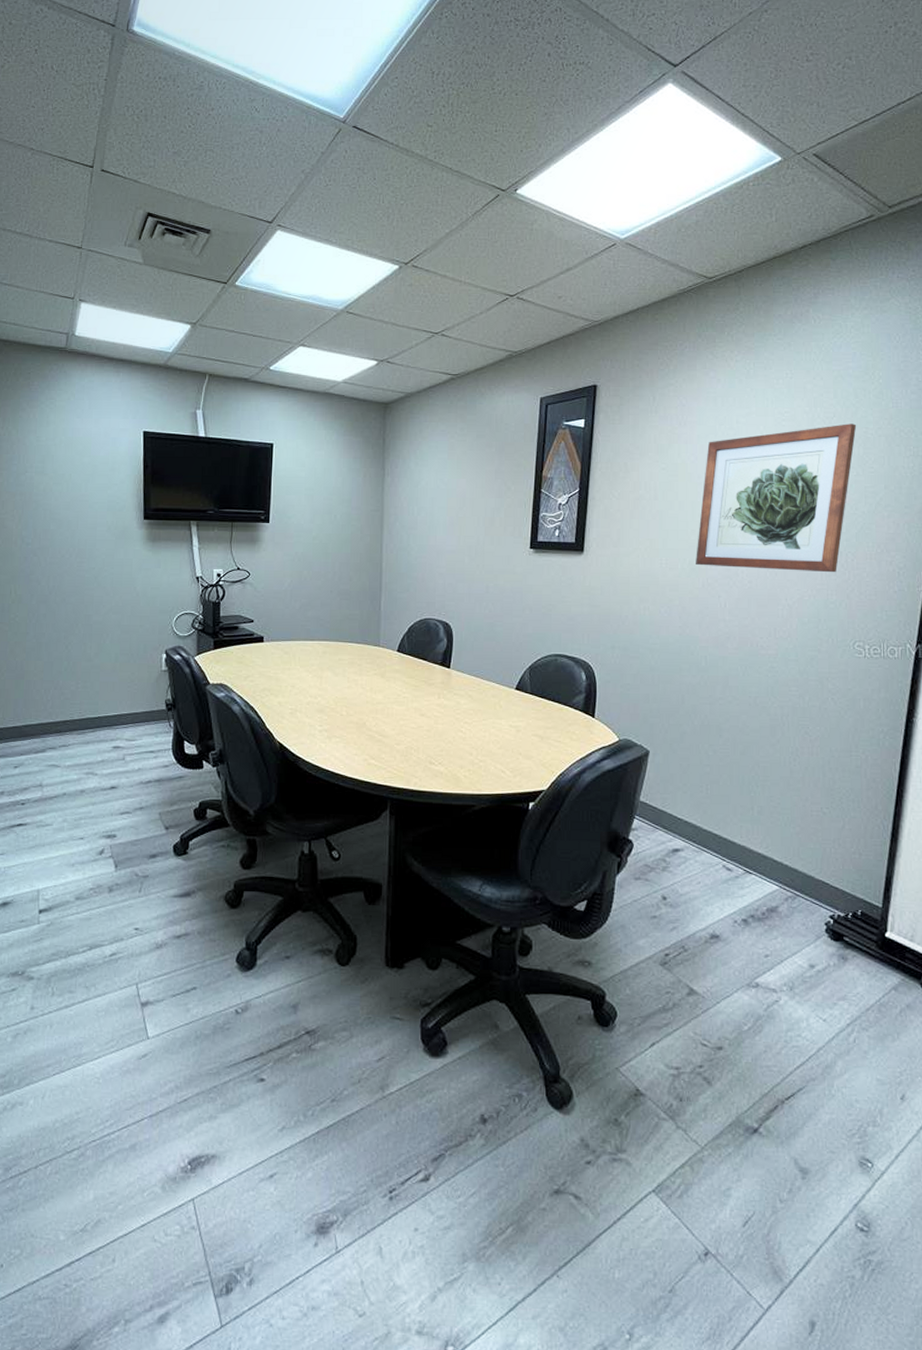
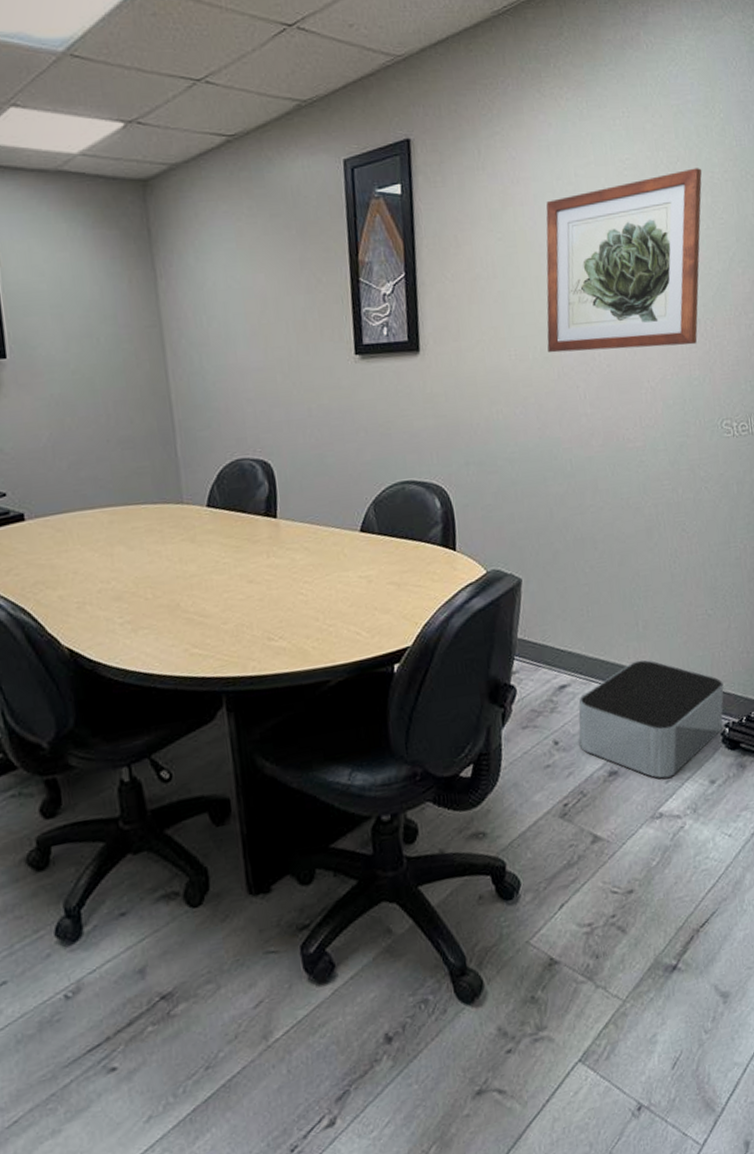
storage bin: none [685,841,832,952] -> present [578,659,724,779]

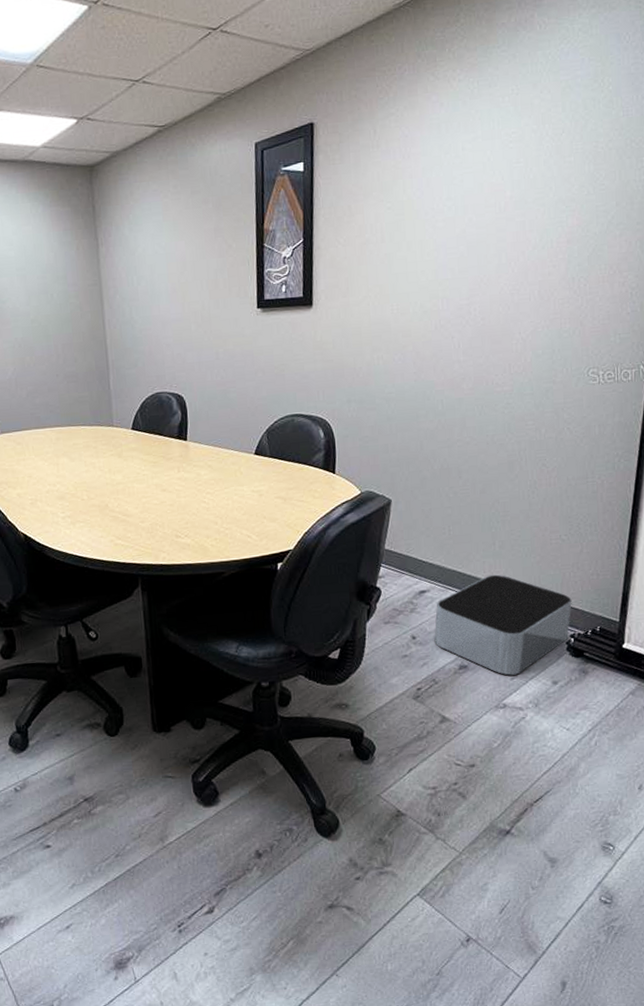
wall art: present [546,168,702,353] -> none [427,138,587,308]

